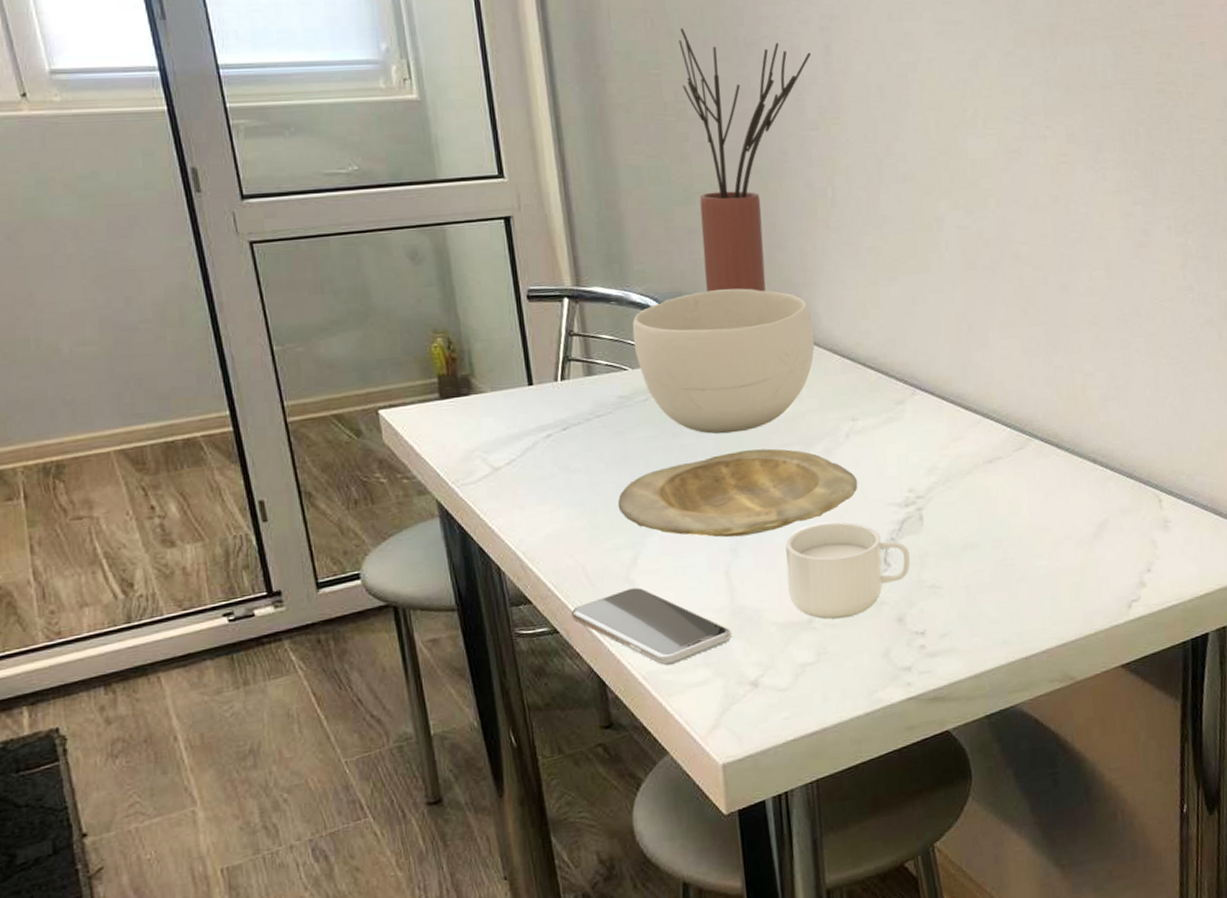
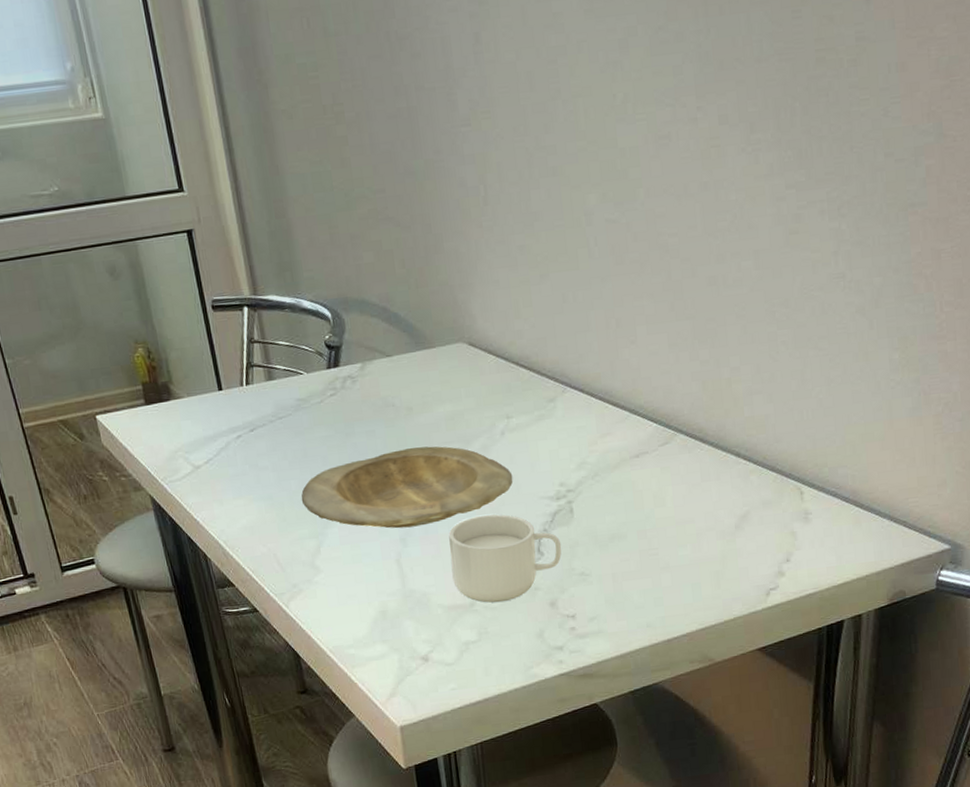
smartphone: present [572,587,732,665] -> none [268,573,404,641]
bowl: present [632,288,815,434] -> none [305,291,471,433]
vase: present [679,28,811,292] -> none [334,25,461,297]

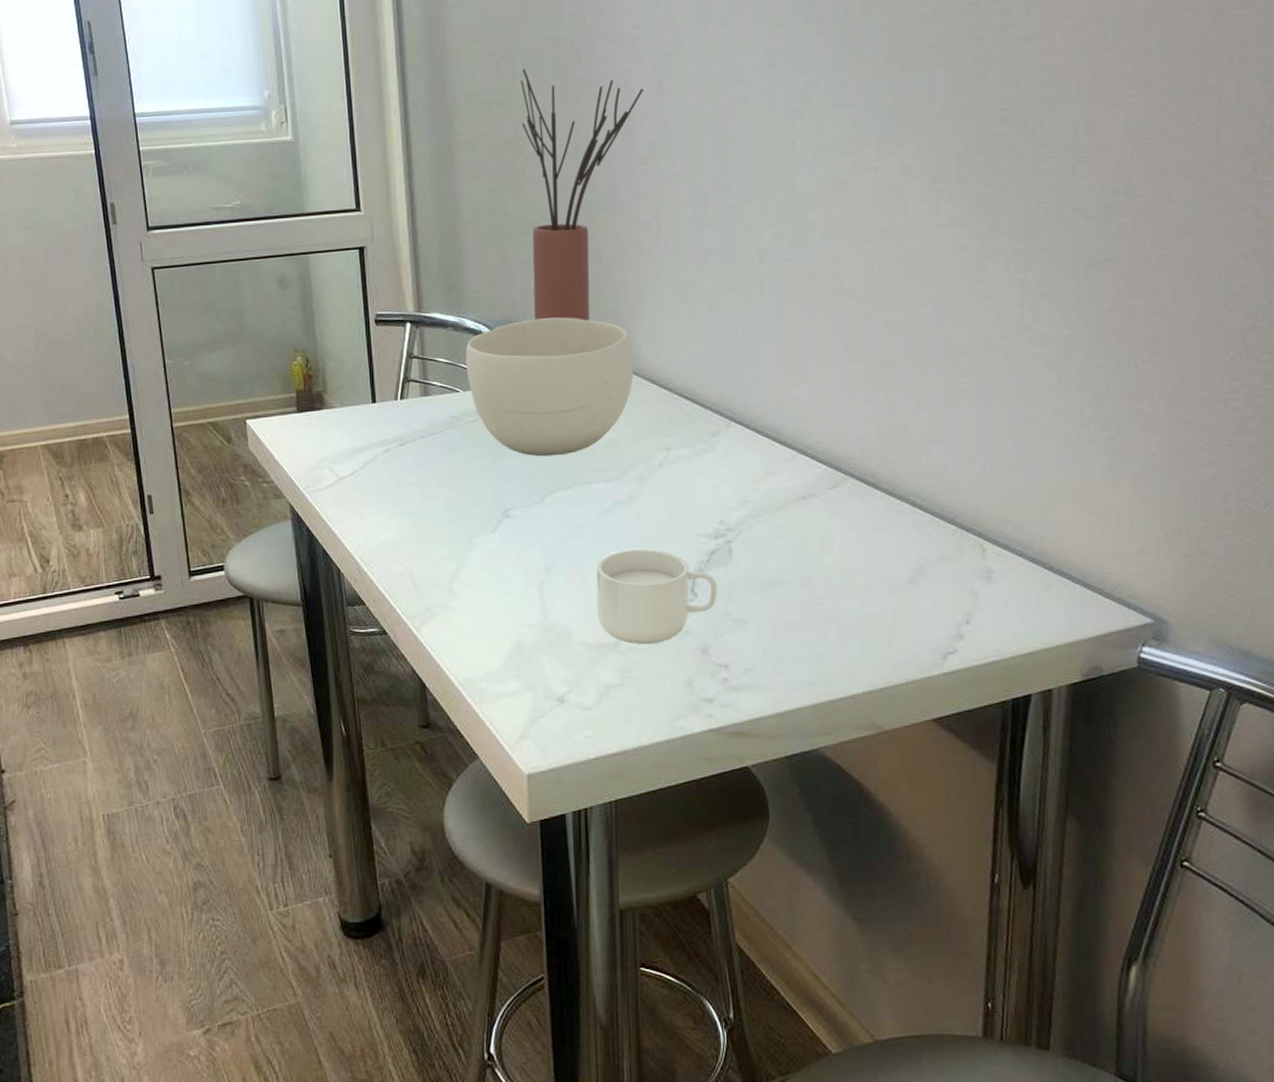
plate: present [301,446,513,529] -> none [444,473,669,557]
bowl: none [305,291,471,433] -> present [465,317,634,457]
vase: none [334,25,461,297] -> present [520,68,643,321]

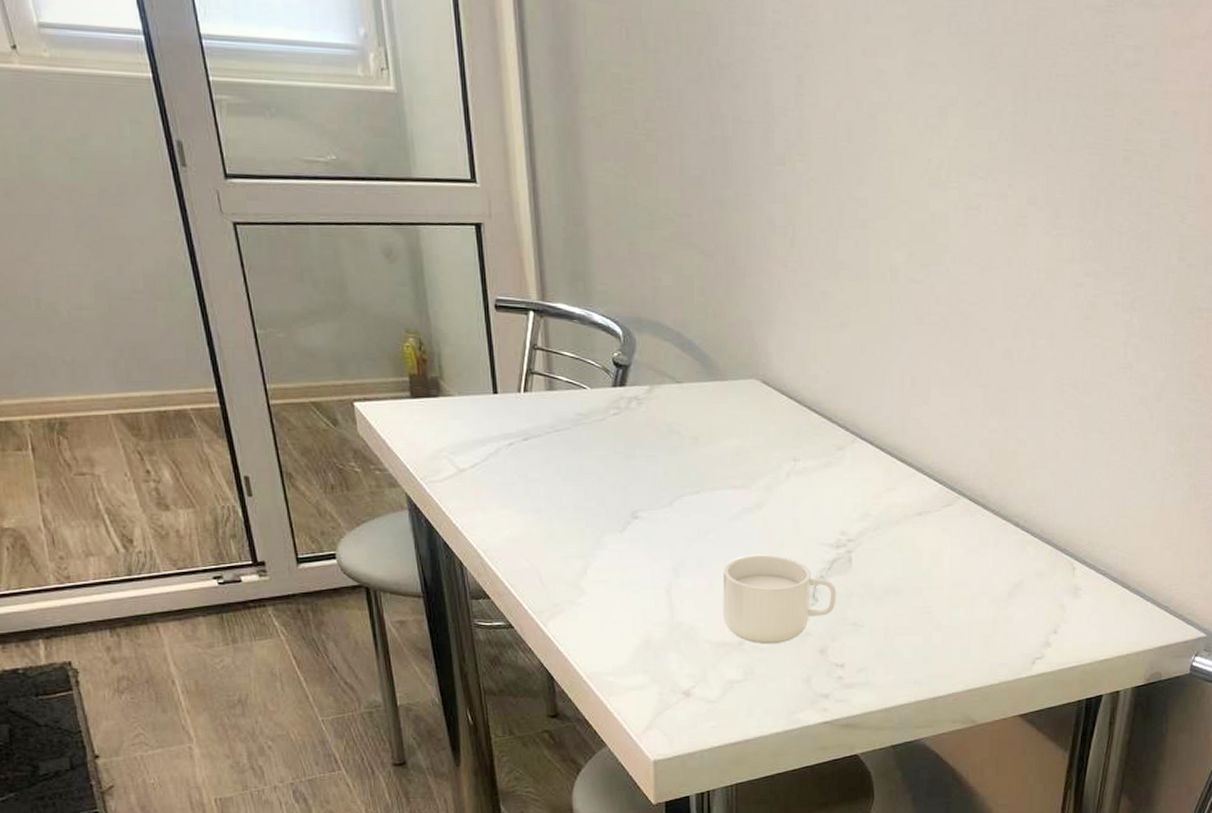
bowl: present [465,317,634,457] -> none [593,319,764,460]
vase: present [520,68,643,321] -> none [653,42,782,326]

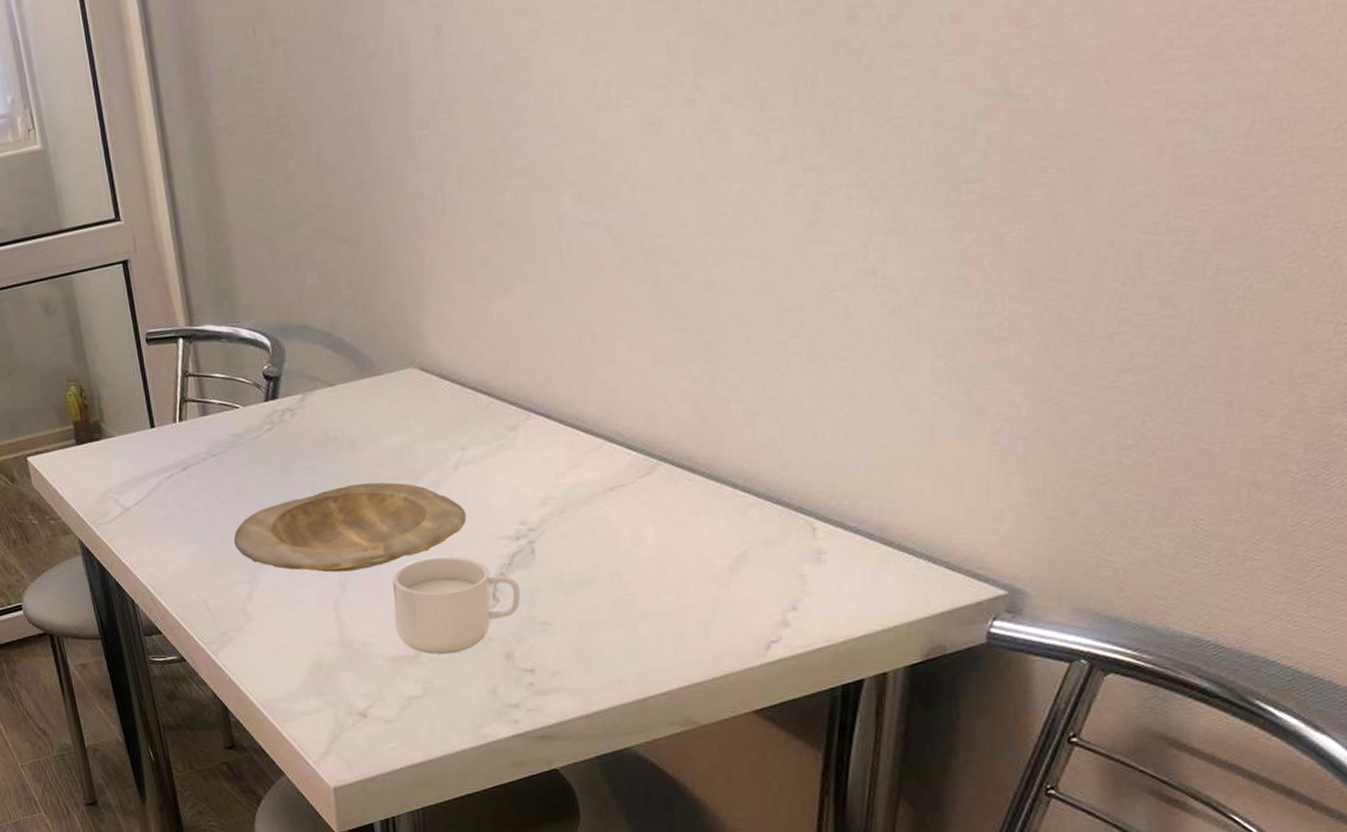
plate: none [571,479,794,558] -> present [233,482,467,573]

